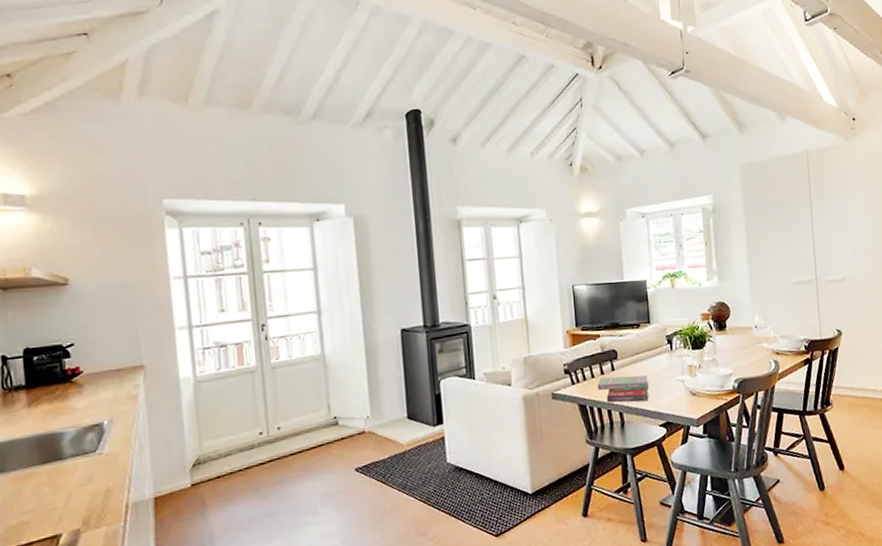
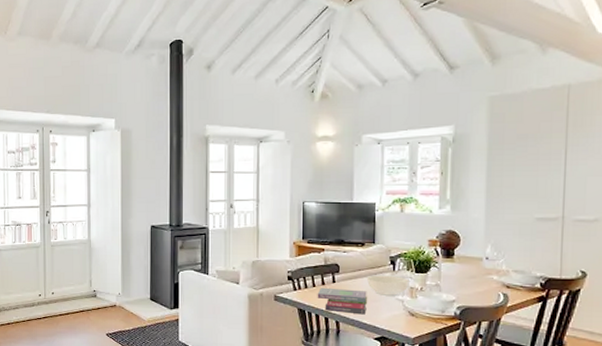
bowl: none [646,355,688,378] -> present [367,275,409,296]

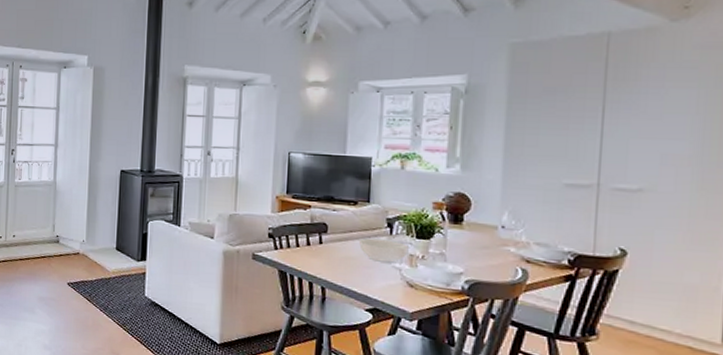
books: present [317,287,368,315] -> none [301,248,360,282]

